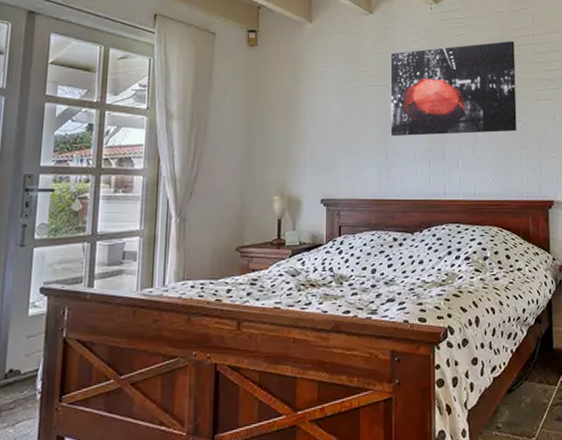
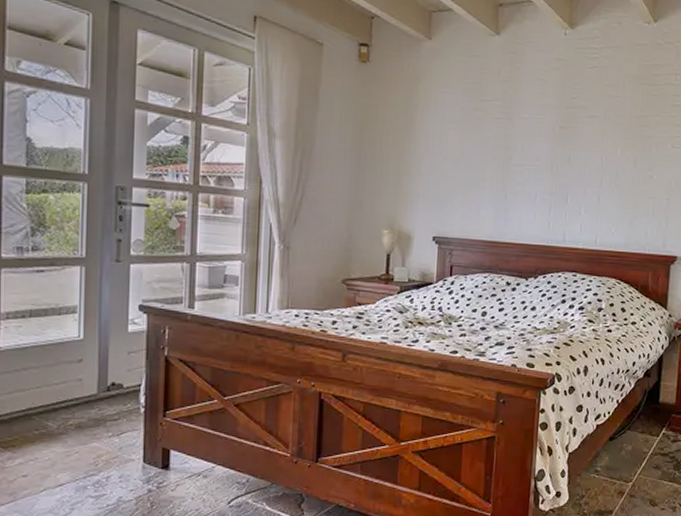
wall art: present [390,41,517,136] -> none [510,78,654,180]

